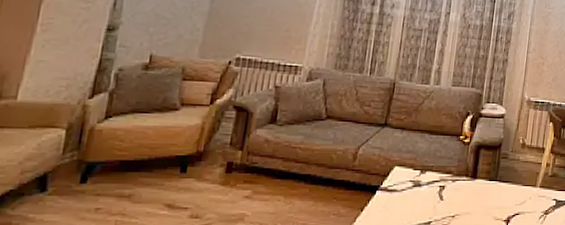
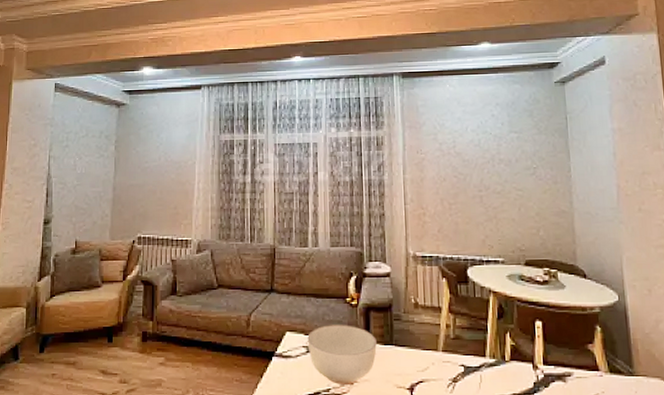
bowl: none [415,161,483,217] -> present [307,325,377,384]

